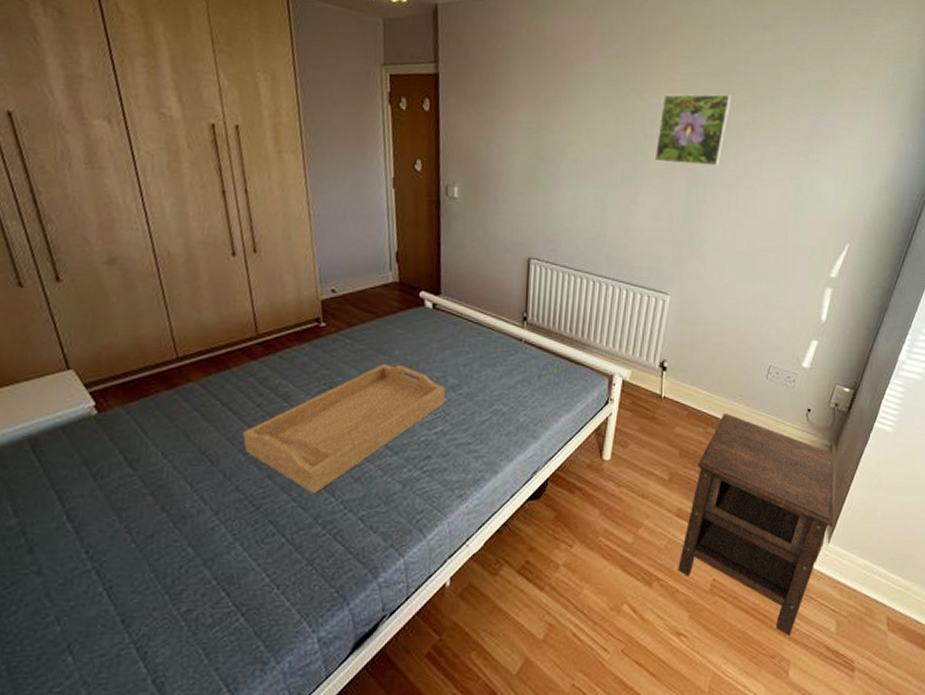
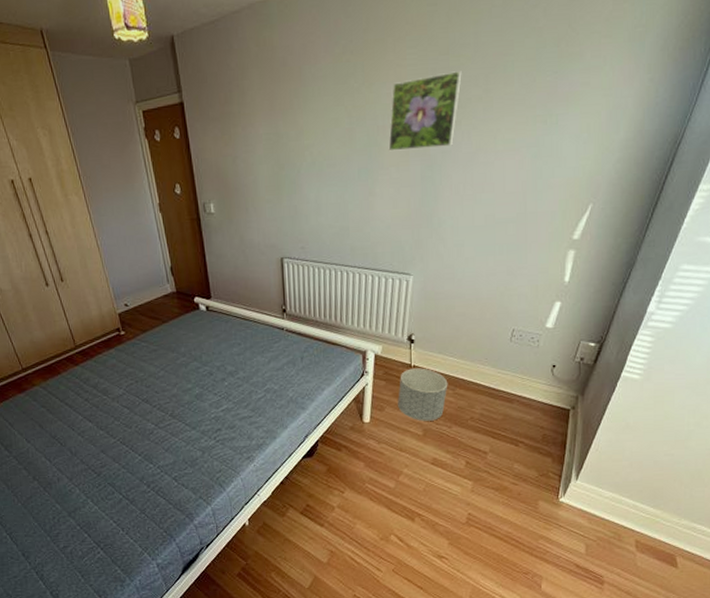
serving tray: present [243,363,446,494] -> none [79,359,227,463]
planter: none [643,400,700,463] -> present [398,368,448,421]
nightstand: present [678,413,835,636] -> none [436,375,581,557]

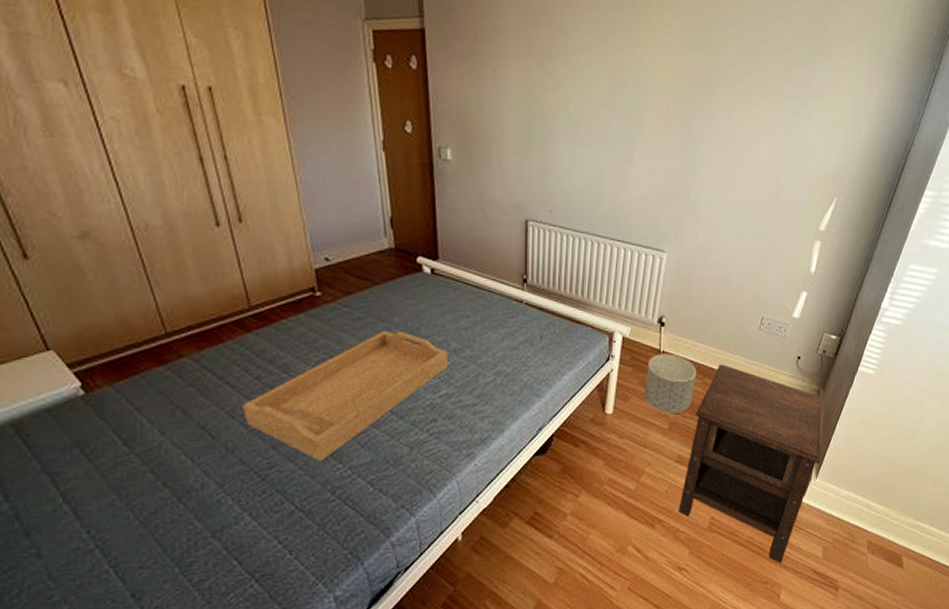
serving tray: none [79,359,227,463] -> present [243,330,449,462]
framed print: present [388,71,462,152] -> none [649,48,724,124]
nightstand: none [436,375,581,557] -> present [678,364,822,563]

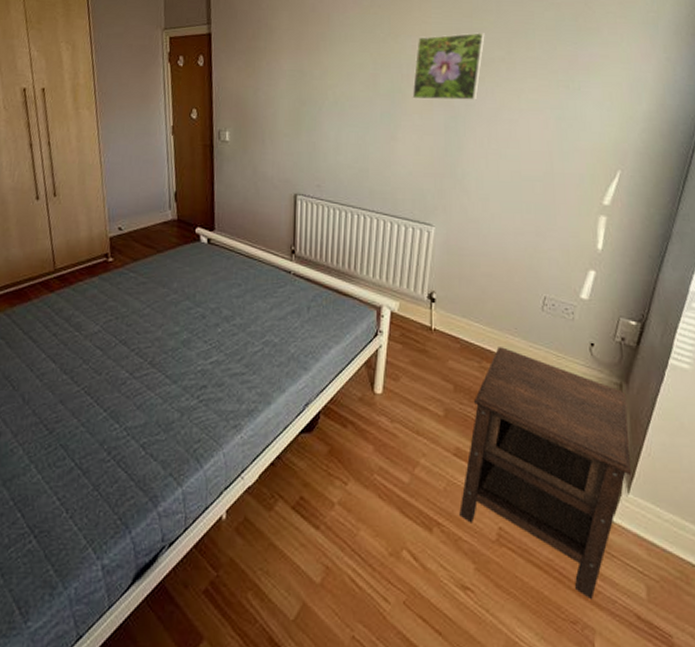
serving tray: present [243,330,449,462] -> none [40,295,220,420]
planter: present [644,354,697,413] -> none [415,332,473,399]
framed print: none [649,48,724,124] -> present [412,32,485,101]

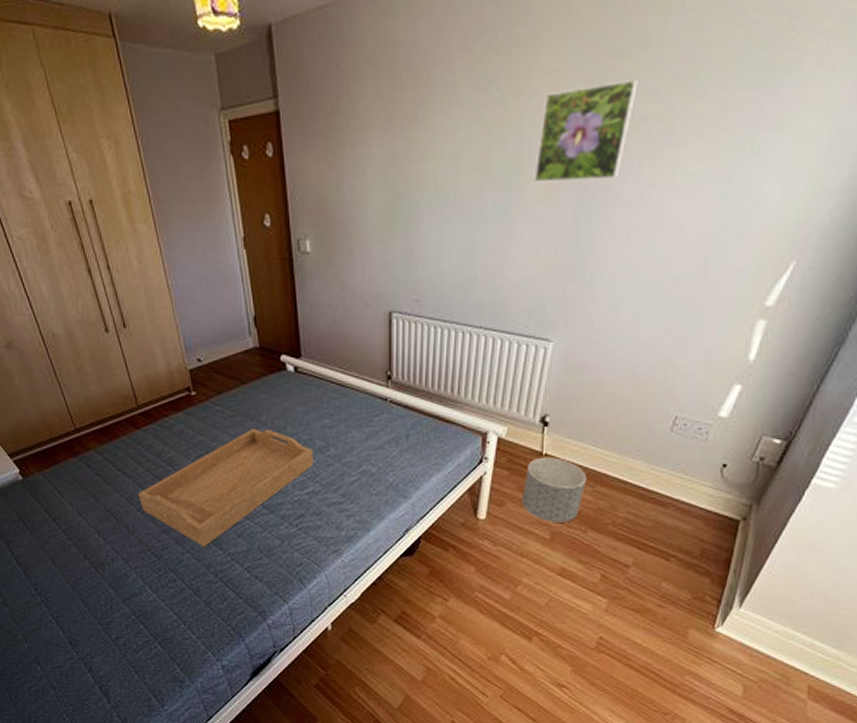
serving tray: none [40,295,220,420] -> present [138,428,314,547]
planter: none [415,332,473,399] -> present [522,457,587,523]
nightstand: present [459,347,632,599] -> none [560,471,755,695]

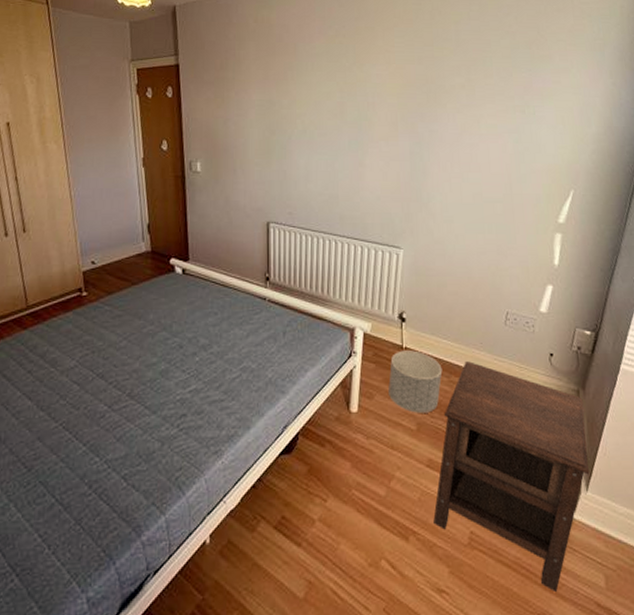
serving tray: present [138,428,314,547] -> none [16,327,198,455]
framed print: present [534,80,638,183] -> none [378,61,446,127]
nightstand: none [560,471,755,695] -> present [433,361,590,591]

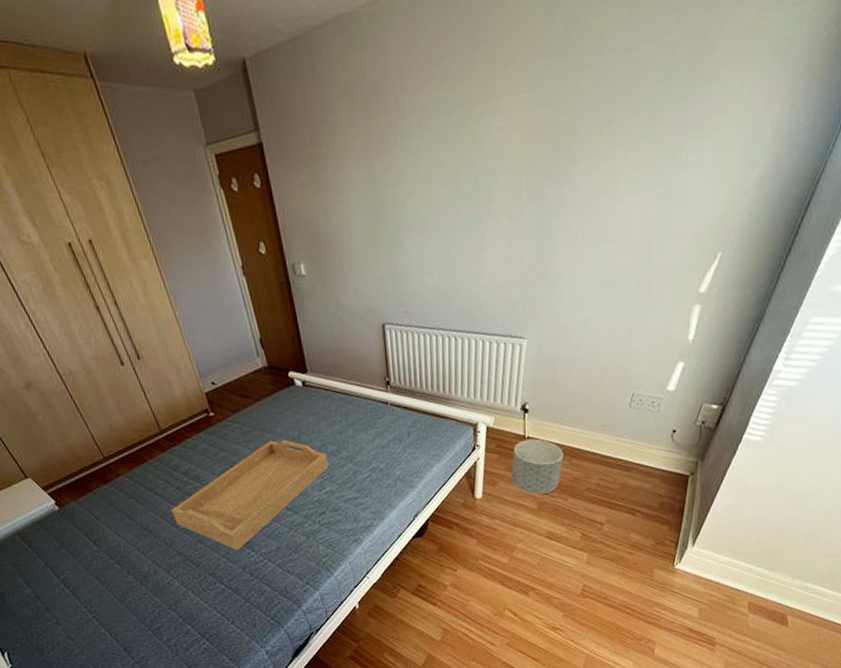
serving tray: none [16,327,198,455] -> present [171,440,329,551]
nightstand: present [433,361,590,591] -> none [551,444,700,623]

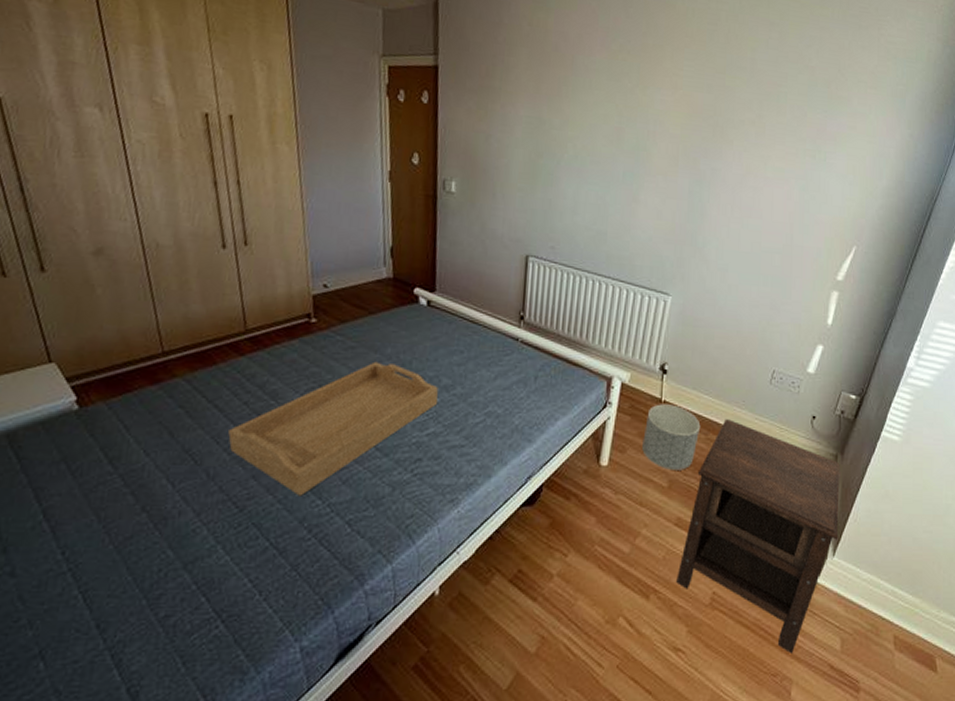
nightstand: none [551,444,700,623] -> present [676,419,840,653]

